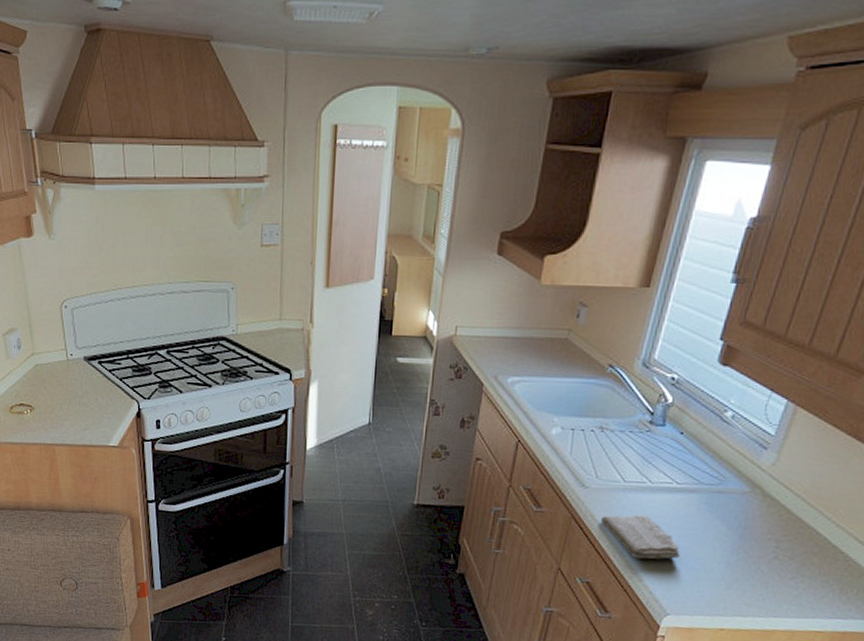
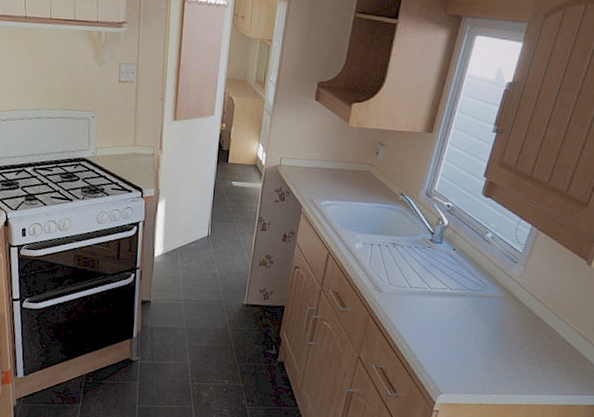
washcloth: present [600,514,680,559] -> none [391,313,452,350]

